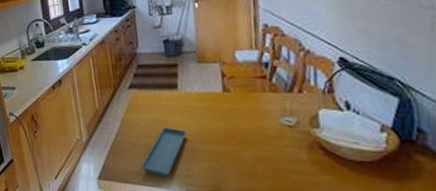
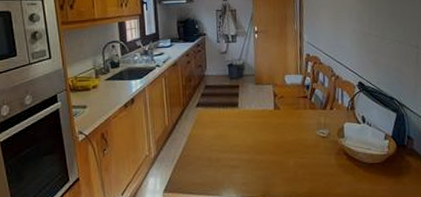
saucer: present [141,127,187,177] -> none [204,140,244,186]

